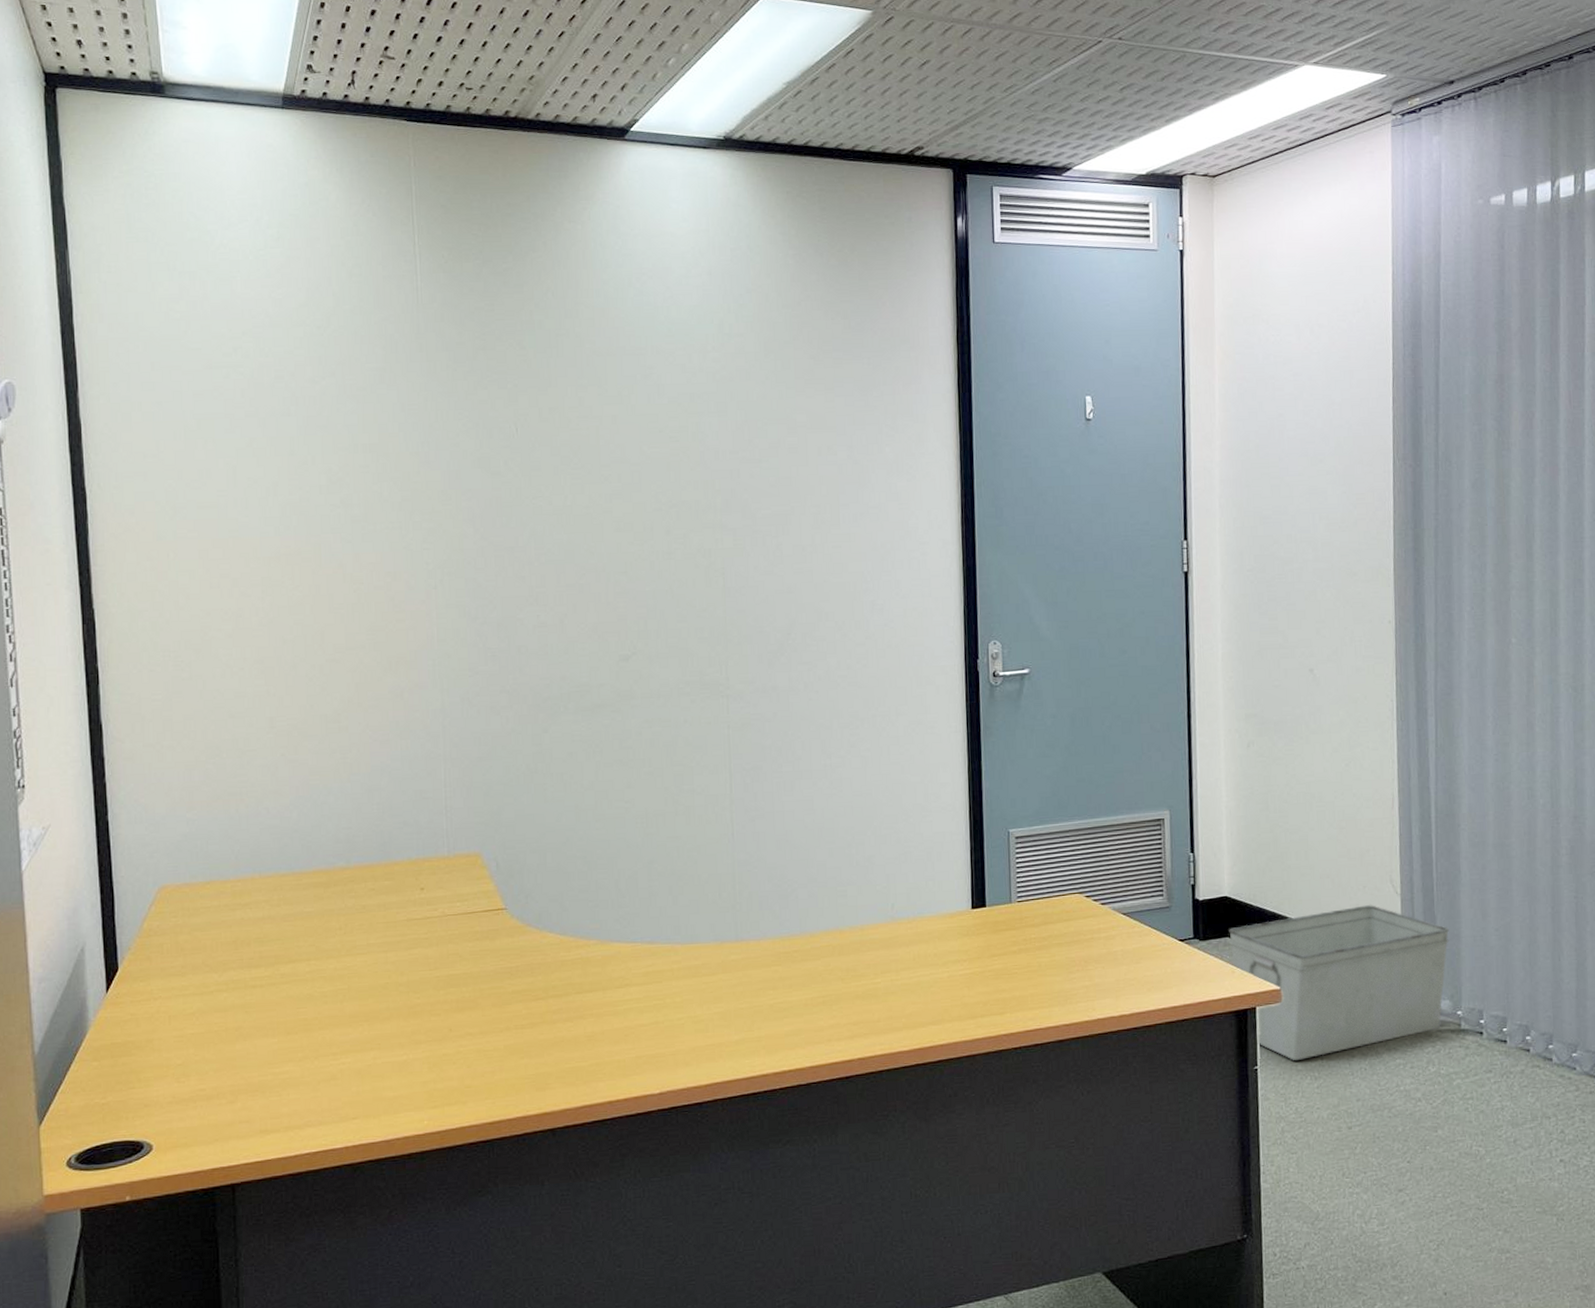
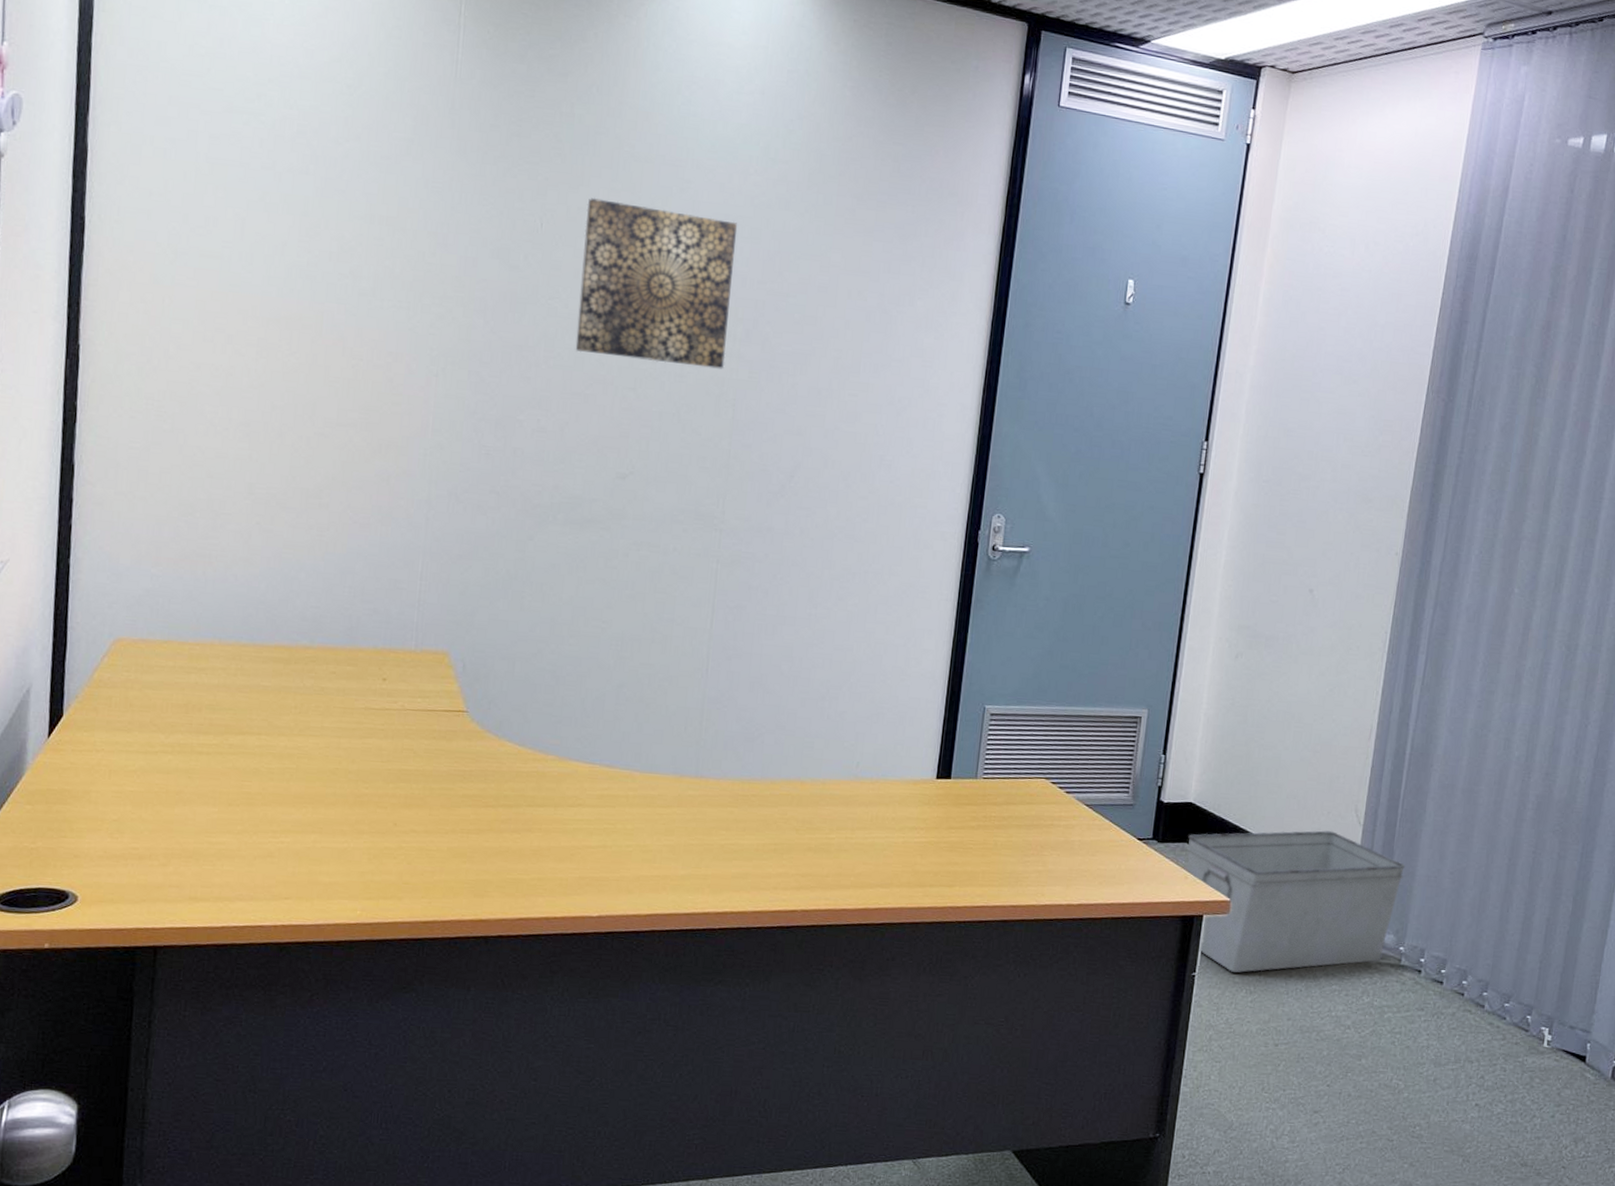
wall art: none [557,396,709,545] -> present [575,197,738,369]

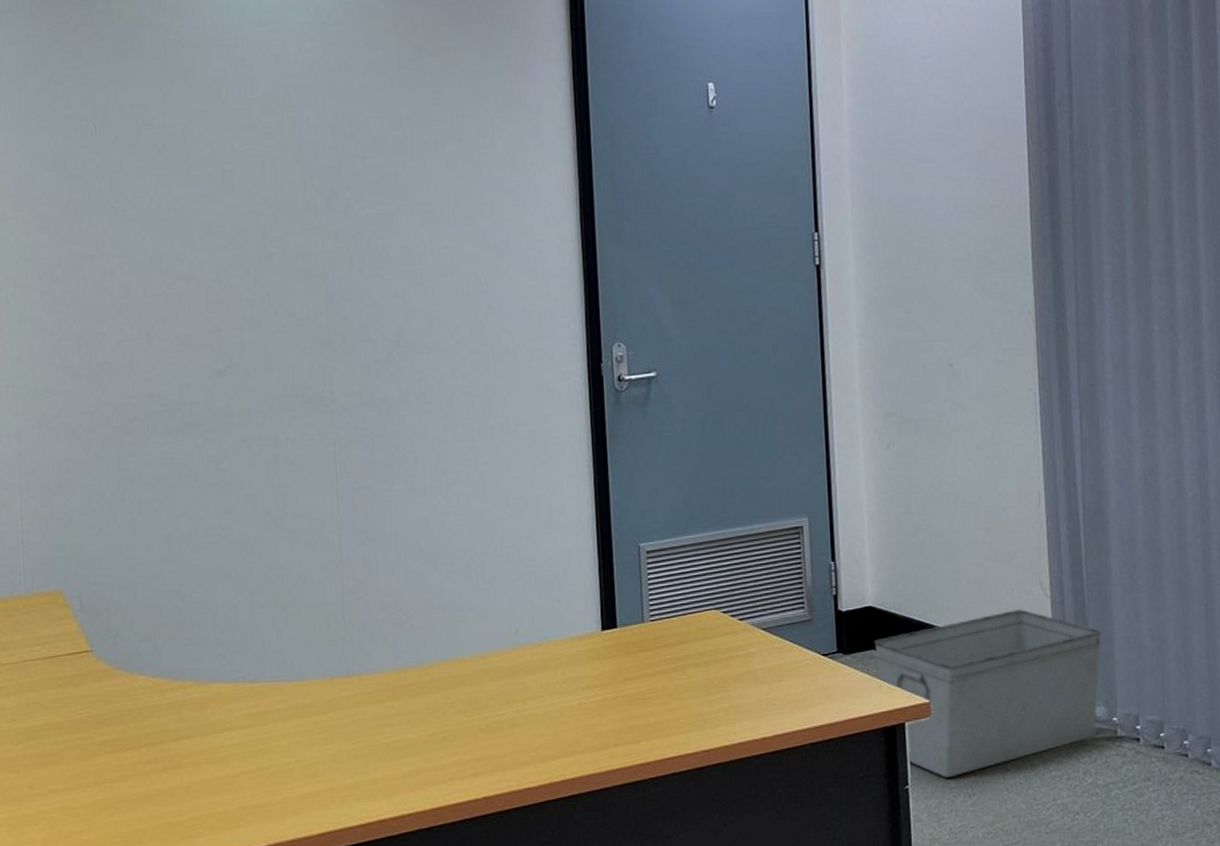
wall art: present [575,197,738,369] -> none [139,91,309,252]

